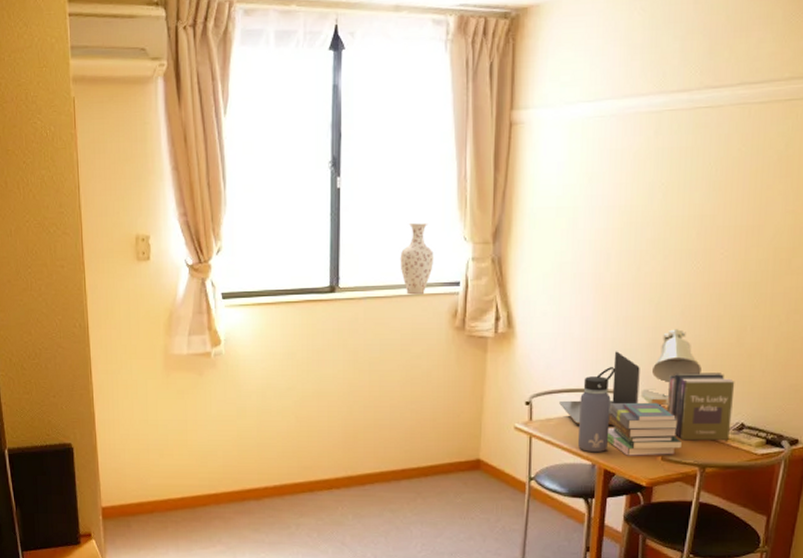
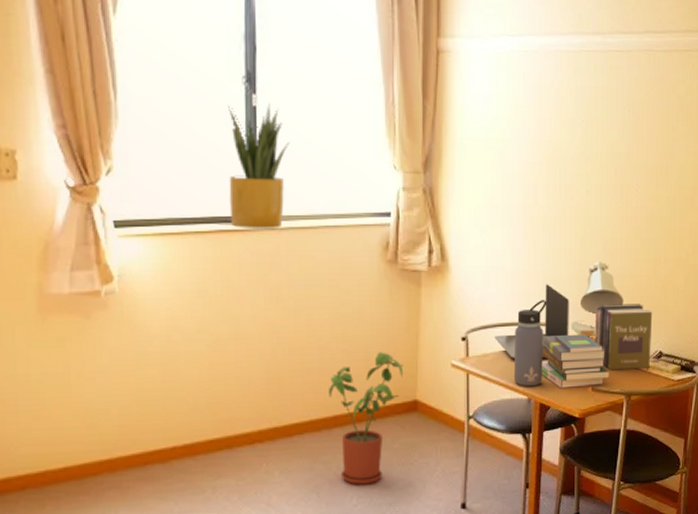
planter: none [315,184,369,298] -> present [228,103,290,228]
house plant: none [398,413,468,534] -> present [329,352,404,485]
vase: present [400,223,433,295] -> none [325,149,362,226]

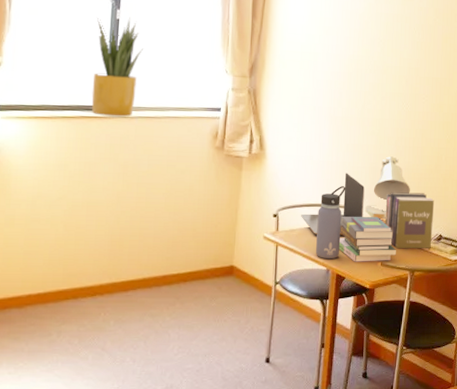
house plant: present [329,352,404,485] -> none [160,223,224,337]

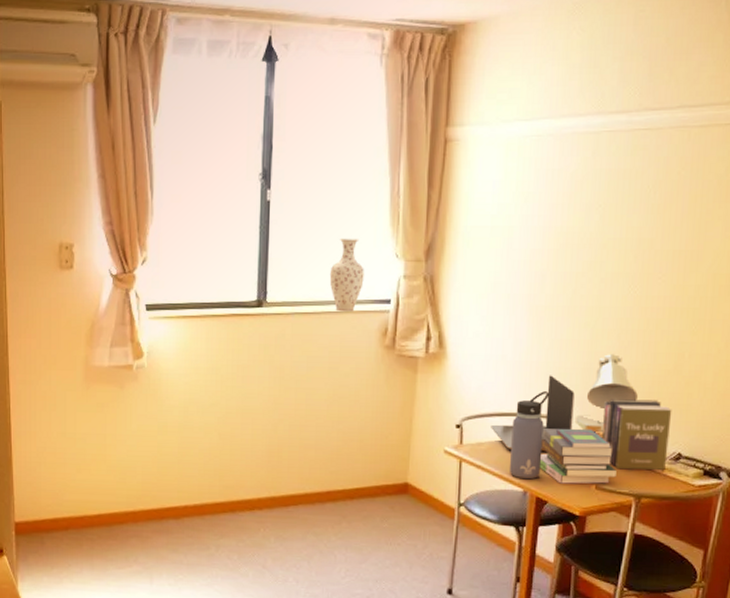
planter: present [91,17,144,117] -> none [242,197,299,313]
vase: none [169,55,199,117] -> present [329,239,364,312]

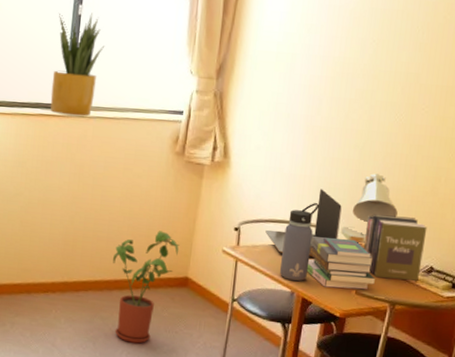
planter: none [242,197,299,313] -> present [50,12,105,117]
house plant: none [323,434,396,559] -> present [113,231,180,344]
vase: present [329,239,364,312] -> none [130,54,161,120]

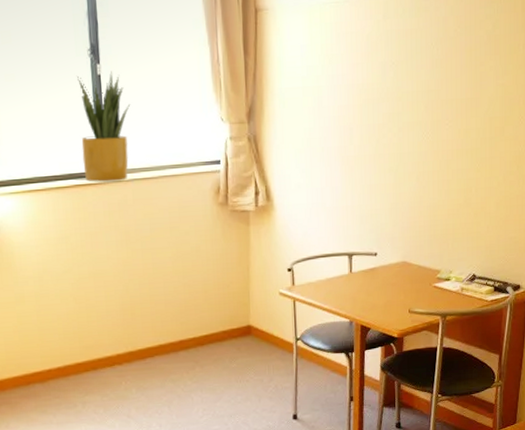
house plant: present [113,231,180,344] -> none [174,284,238,400]
laptop computer: present [265,189,342,258] -> none [317,217,386,286]
water bottle: present [279,203,320,282] -> none [335,232,365,311]
books: present [307,236,375,290] -> none [361,261,425,311]
desk lamp: present [340,173,398,243] -> none [387,194,437,264]
books: present [363,214,428,281] -> none [410,231,466,294]

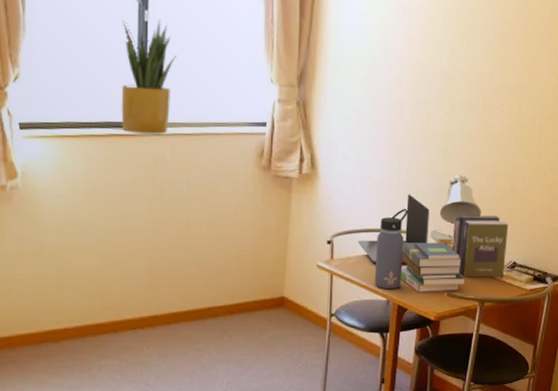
laptop computer: none [317,217,386,286] -> present [358,194,430,264]
water bottle: none [335,232,365,311] -> present [374,209,409,290]
books: none [361,261,425,311] -> present [401,242,465,292]
desk lamp: none [387,194,437,264] -> present [429,175,481,246]
books: none [410,231,466,294] -> present [452,215,509,278]

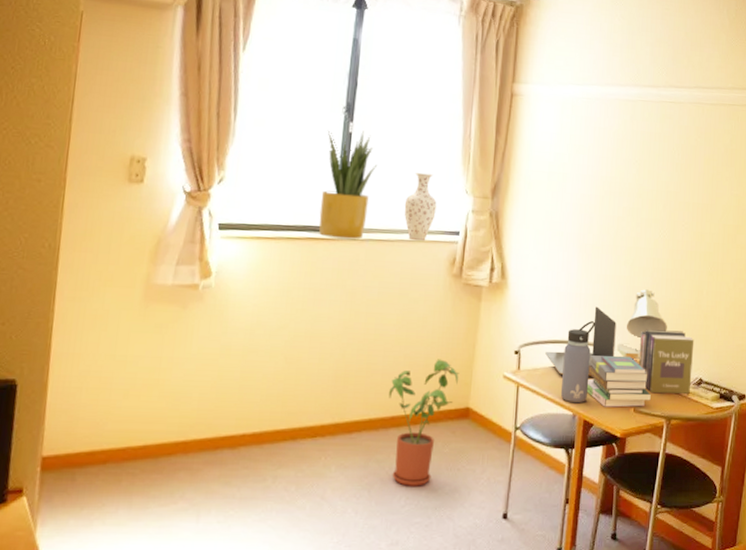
house plant: none [204,251,273,372] -> present [389,359,460,486]
vase: none [208,62,241,134] -> present [404,173,437,241]

